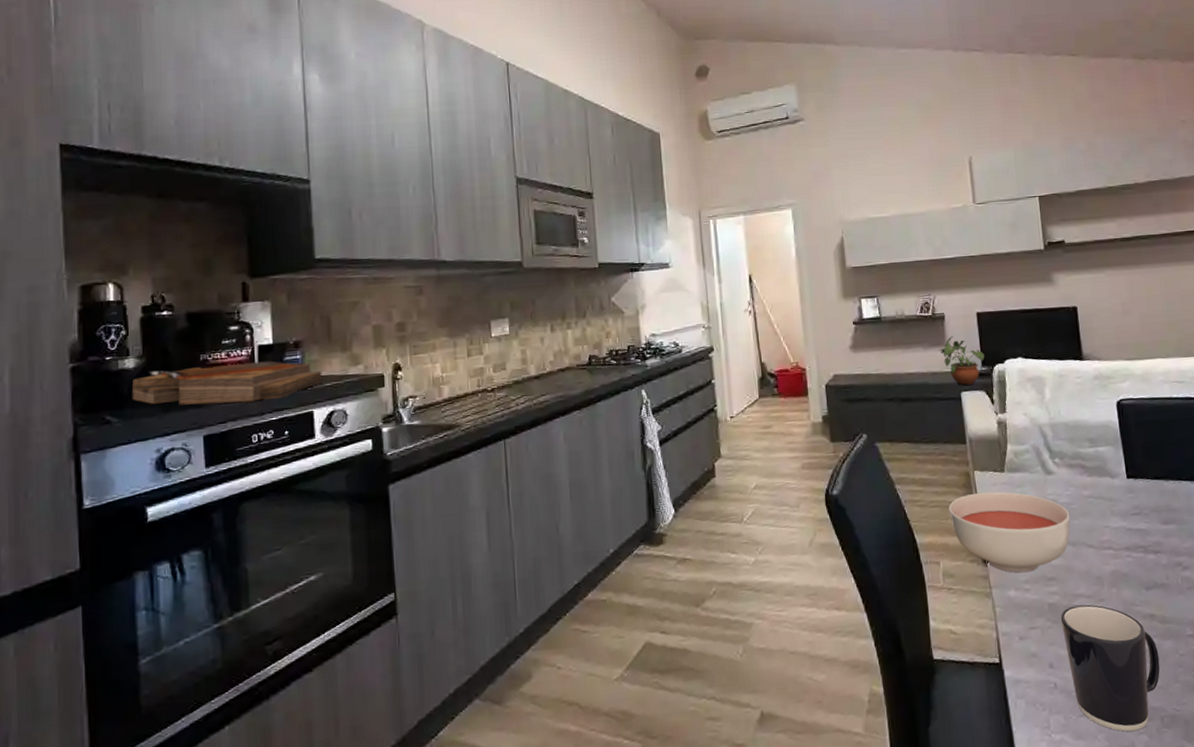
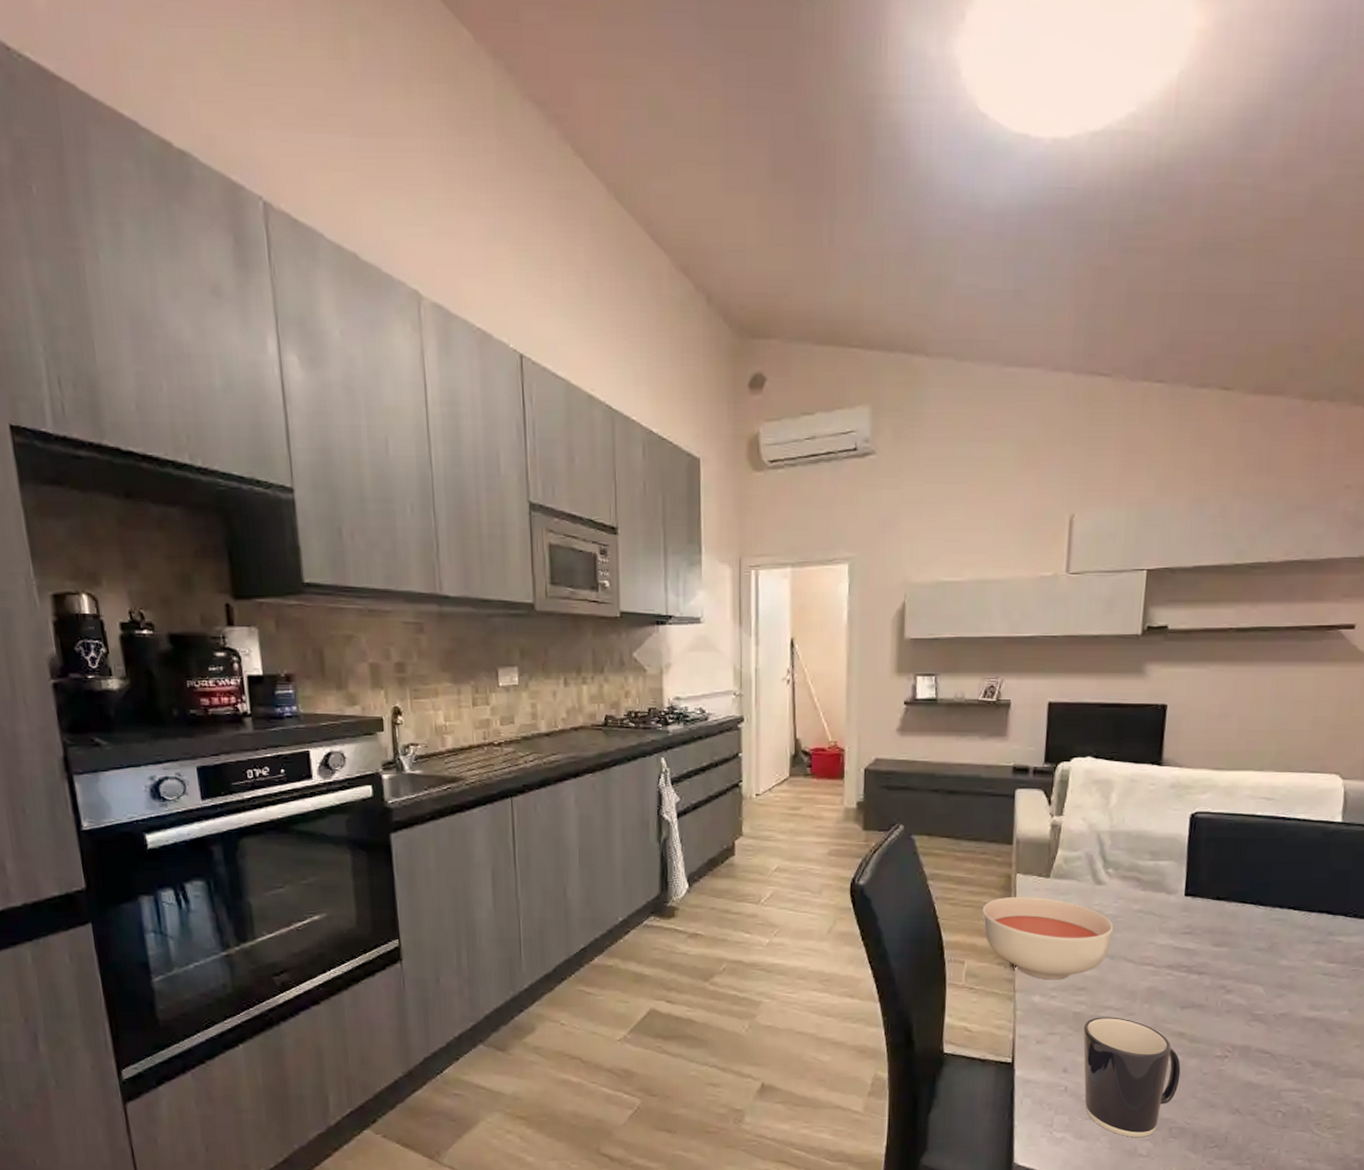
clipboard: present [131,360,322,405] -> none [118,693,318,736]
potted plant: present [938,336,985,386] -> none [997,726,1049,782]

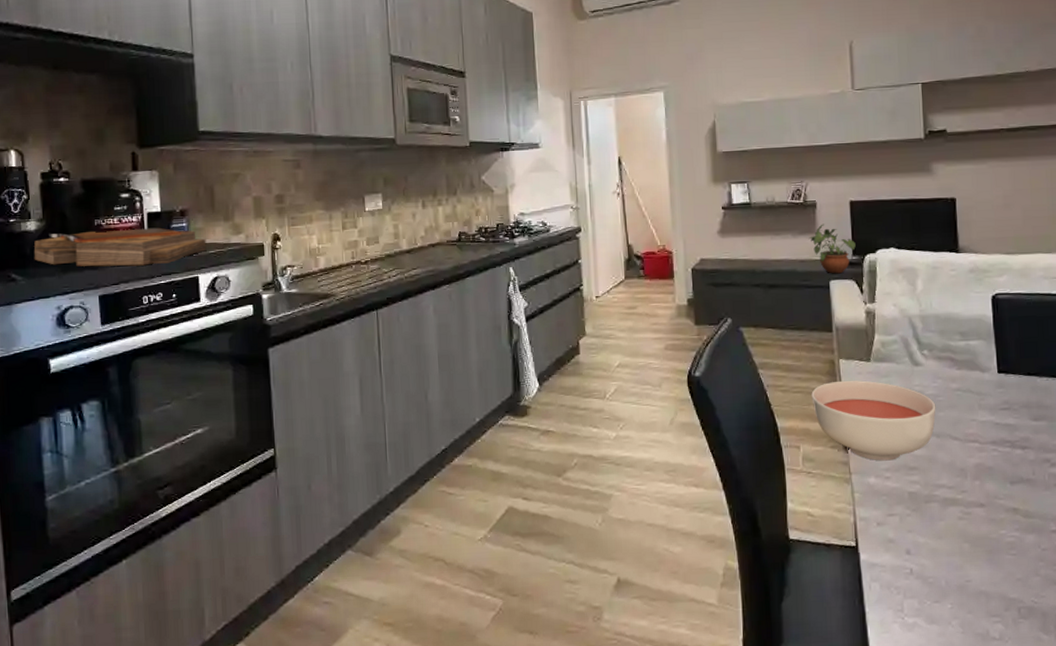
clipboard: none [118,693,318,736] -> present [33,227,207,267]
potted plant: none [997,726,1049,782] -> present [808,224,856,274]
mug: present [1083,1017,1181,1138] -> none [920,495,1021,620]

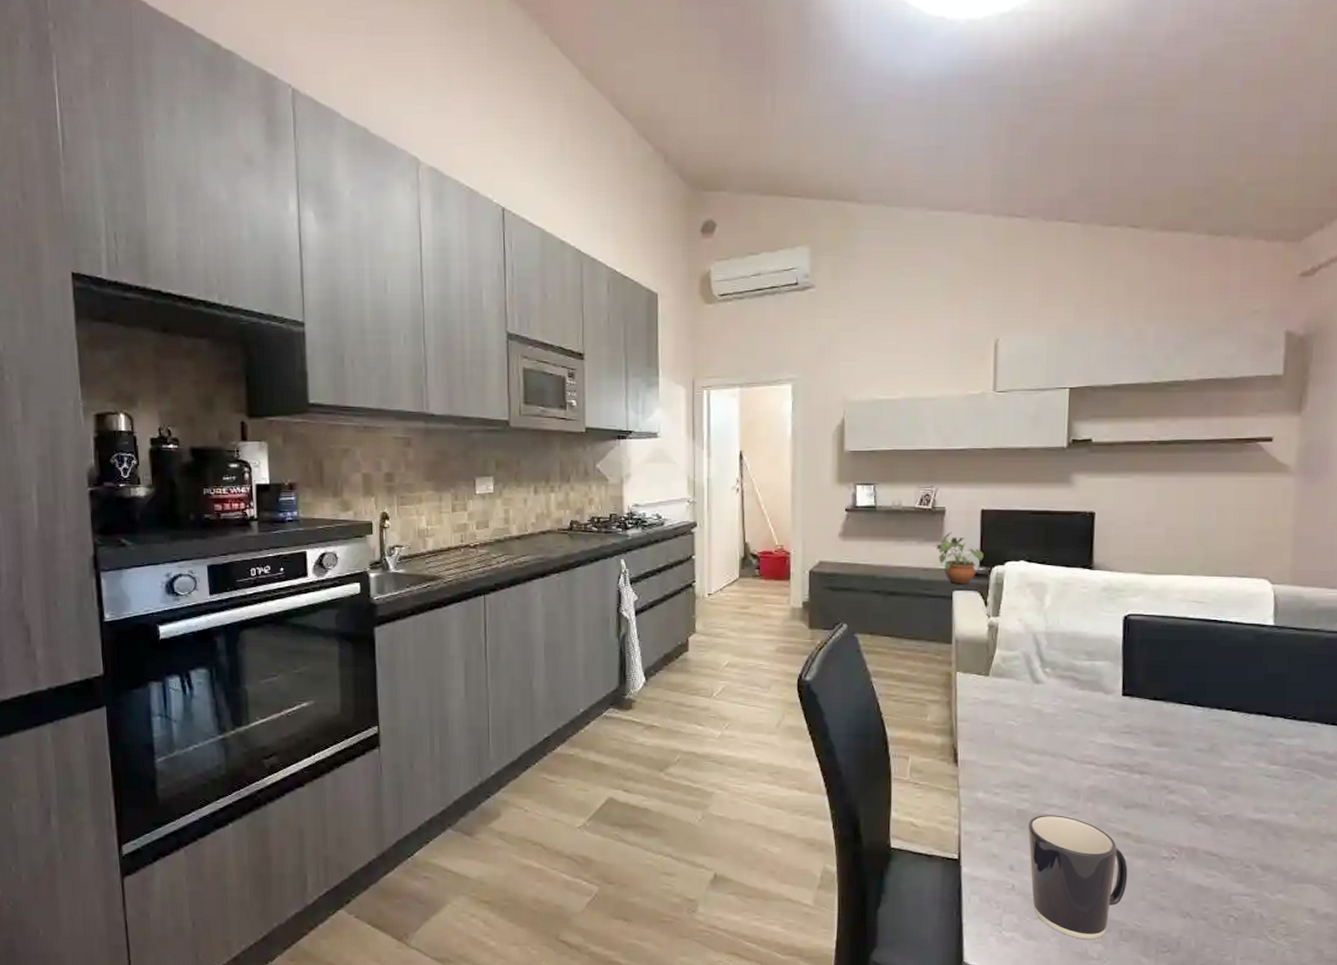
clipboard: present [33,227,207,267] -> none [143,500,315,538]
bowl: present [811,380,936,461] -> none [924,693,1054,777]
mug: none [920,495,1021,620] -> present [1028,815,1128,940]

